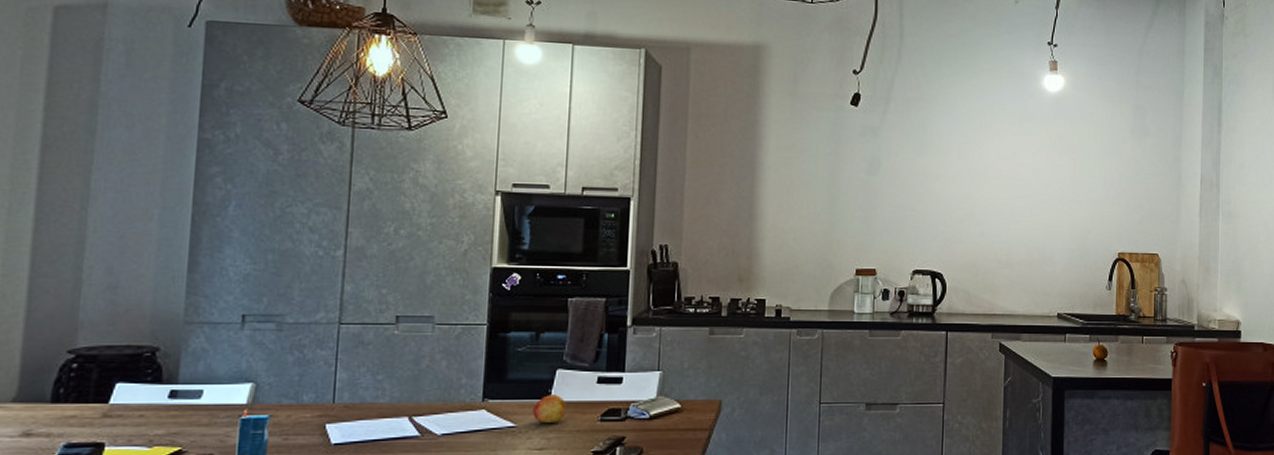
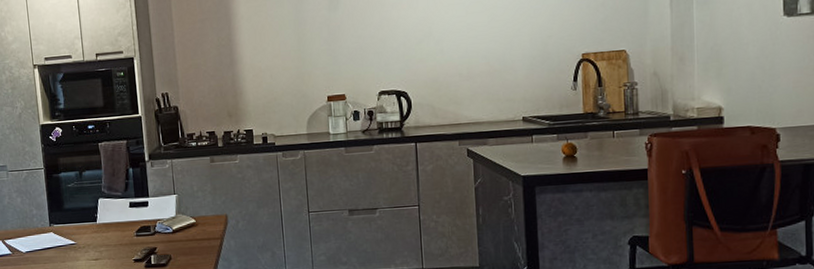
fruit: present [533,395,566,424] -> none [86,218,110,241]

